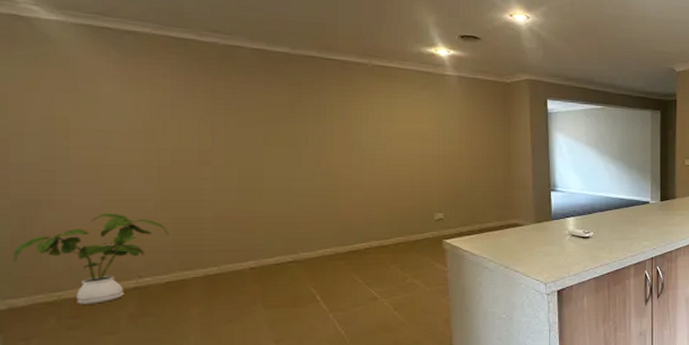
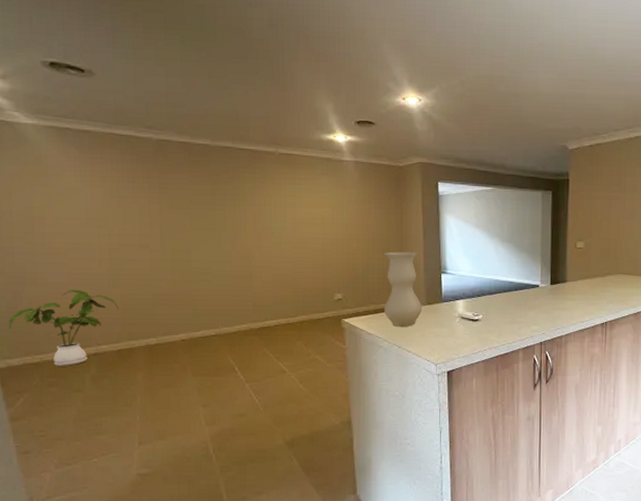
vase: none [489,169,531,246] -> present [383,251,422,327]

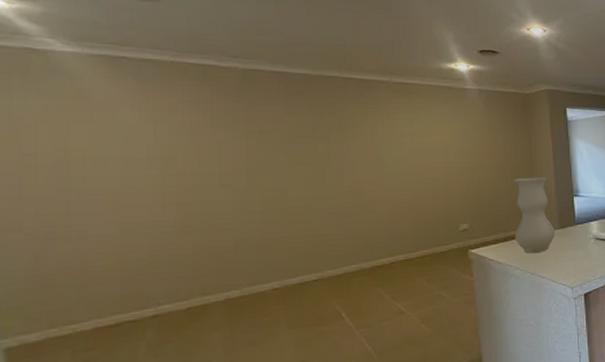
house plant: present [9,289,119,366] -> none [26,241,189,336]

